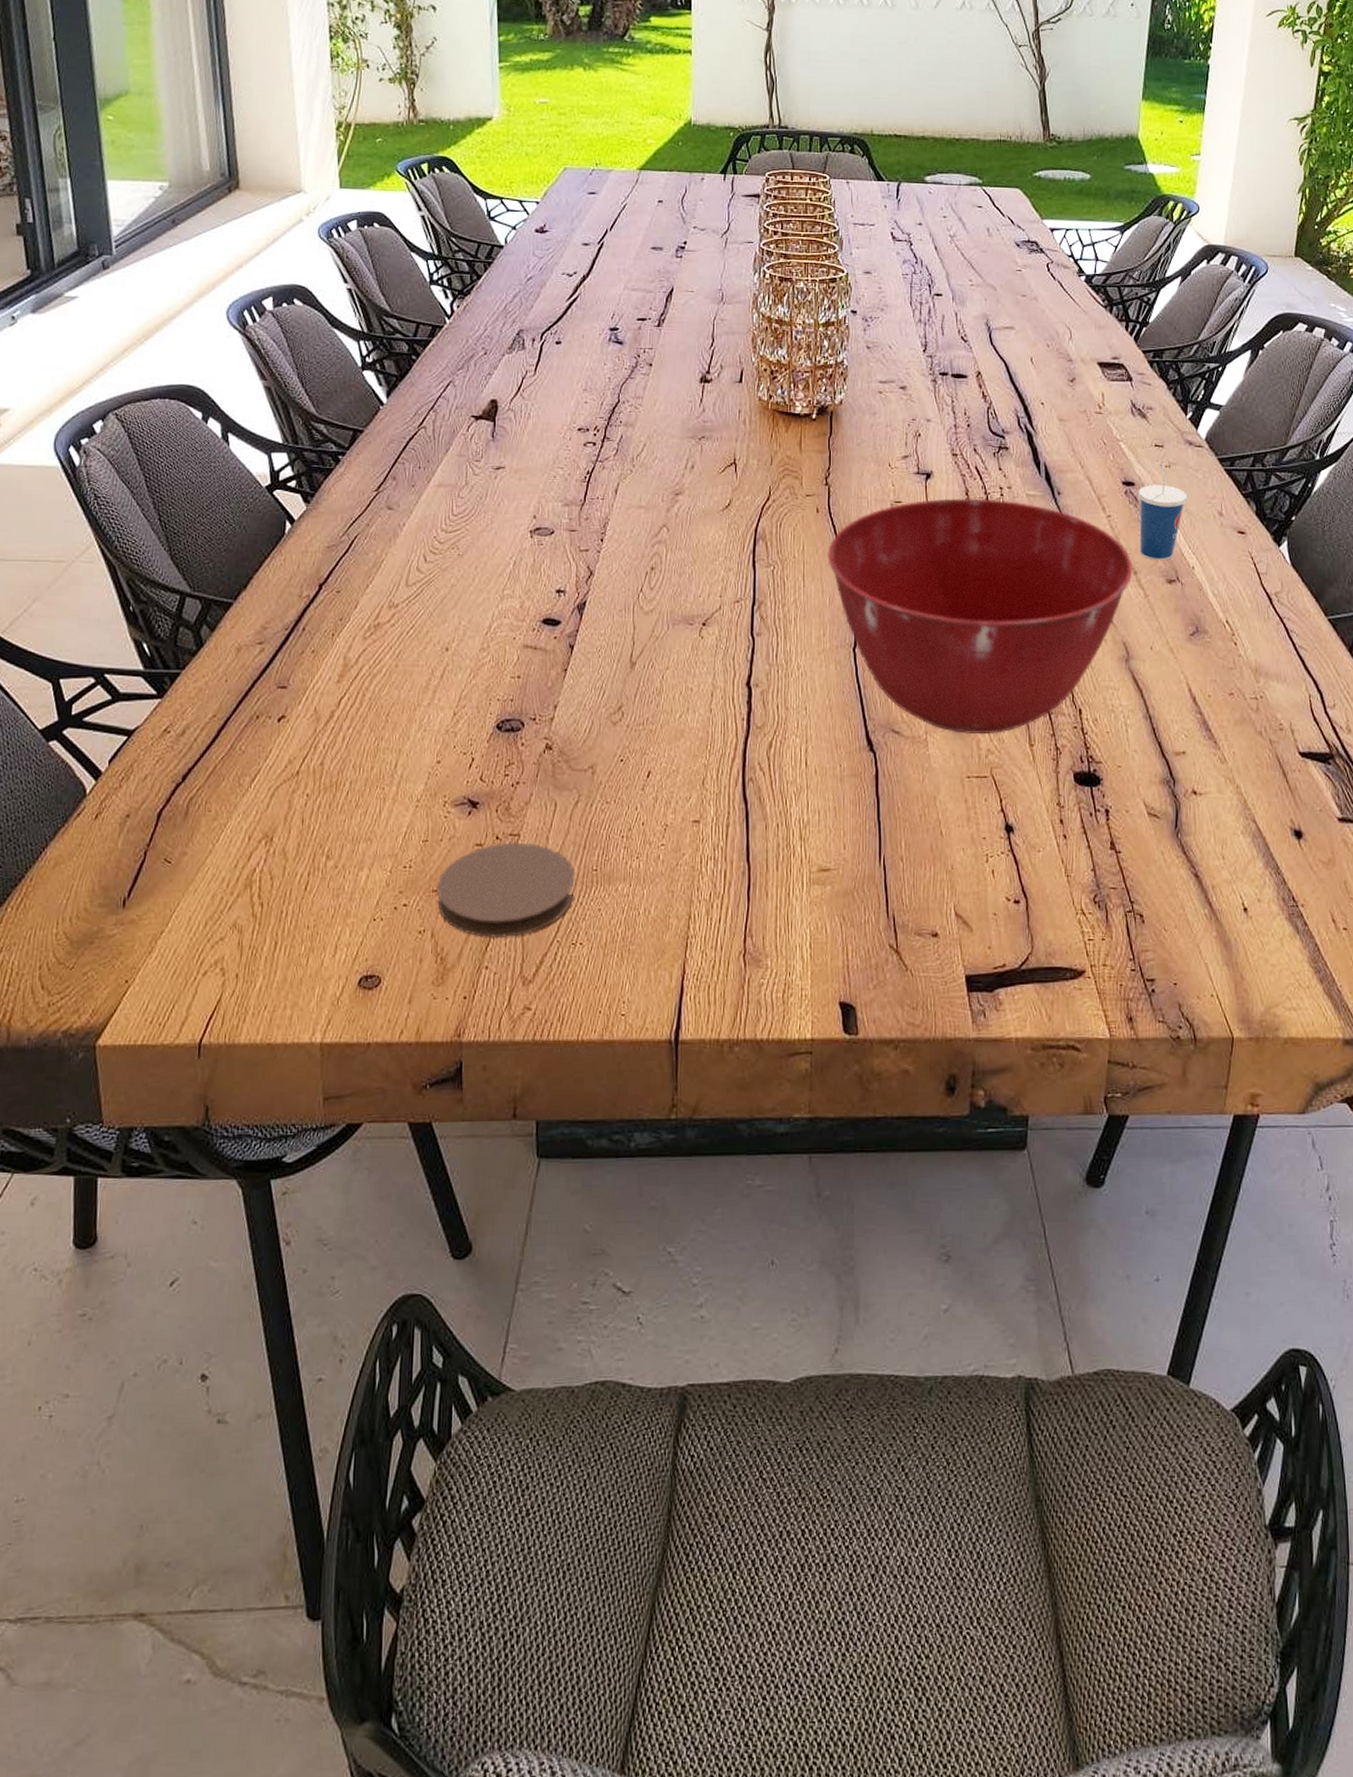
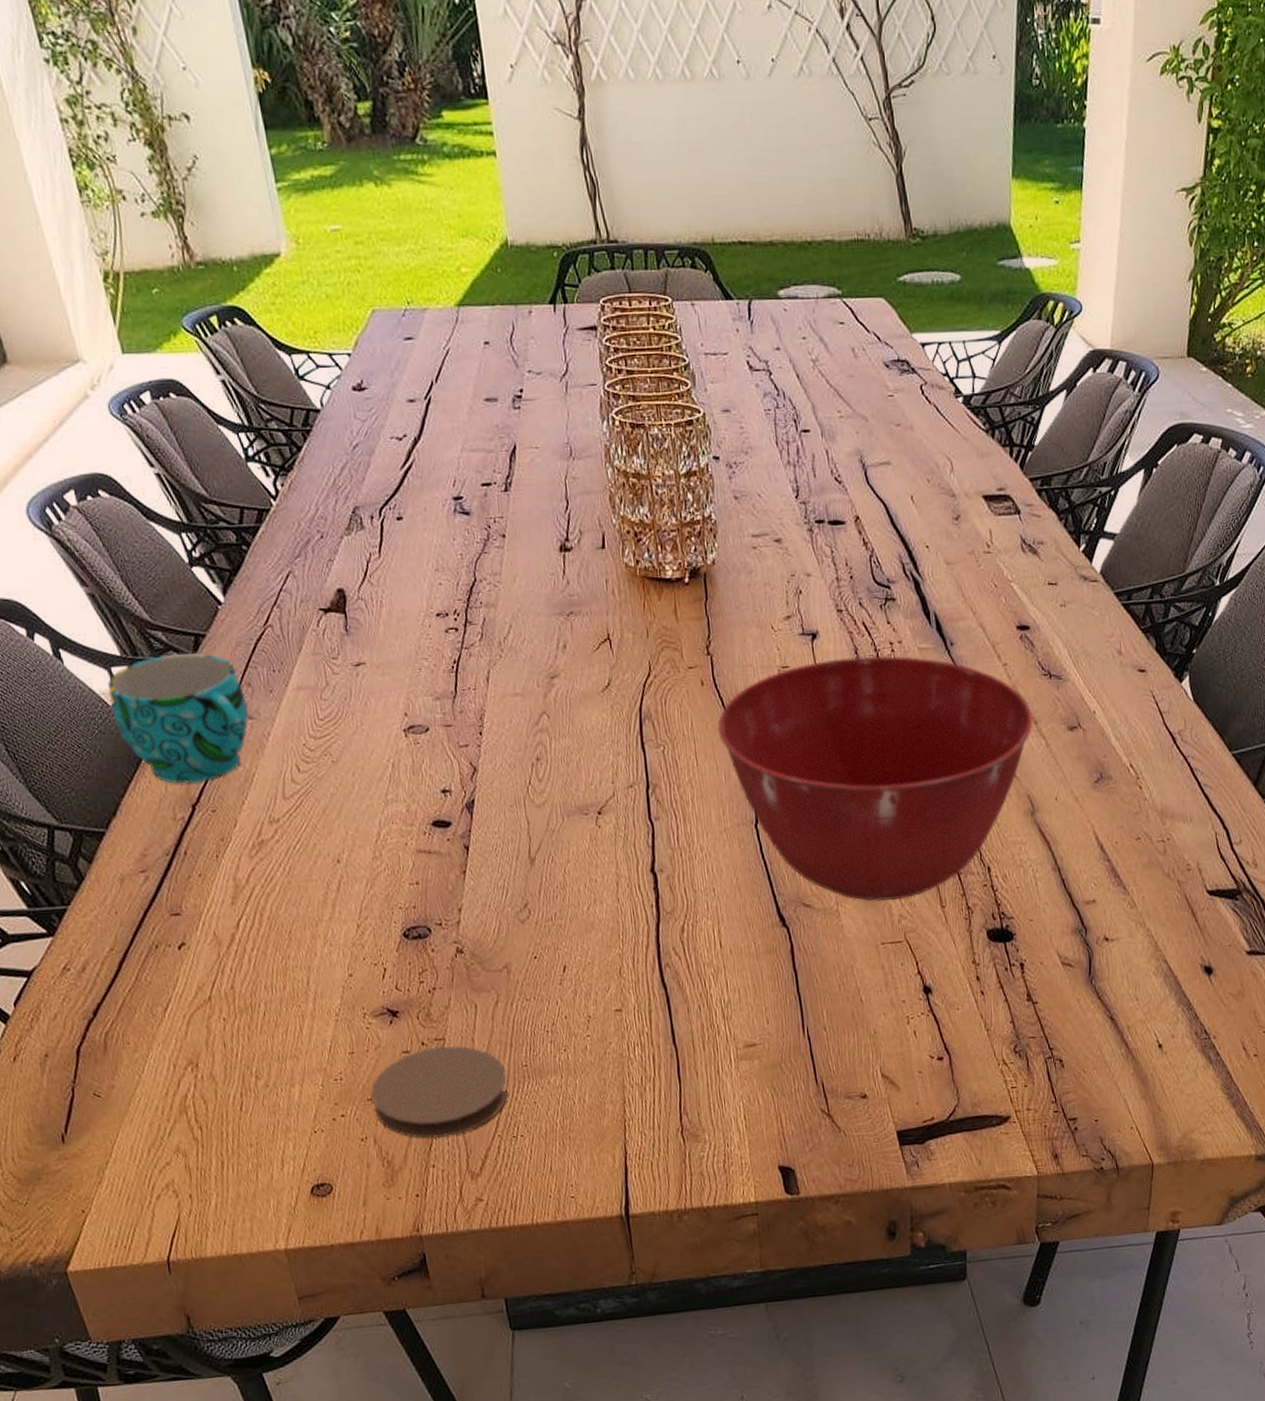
cup: none [264,445,390,564] -> present [108,652,249,784]
cup: present [1137,464,1188,561] -> none [1033,603,1085,708]

